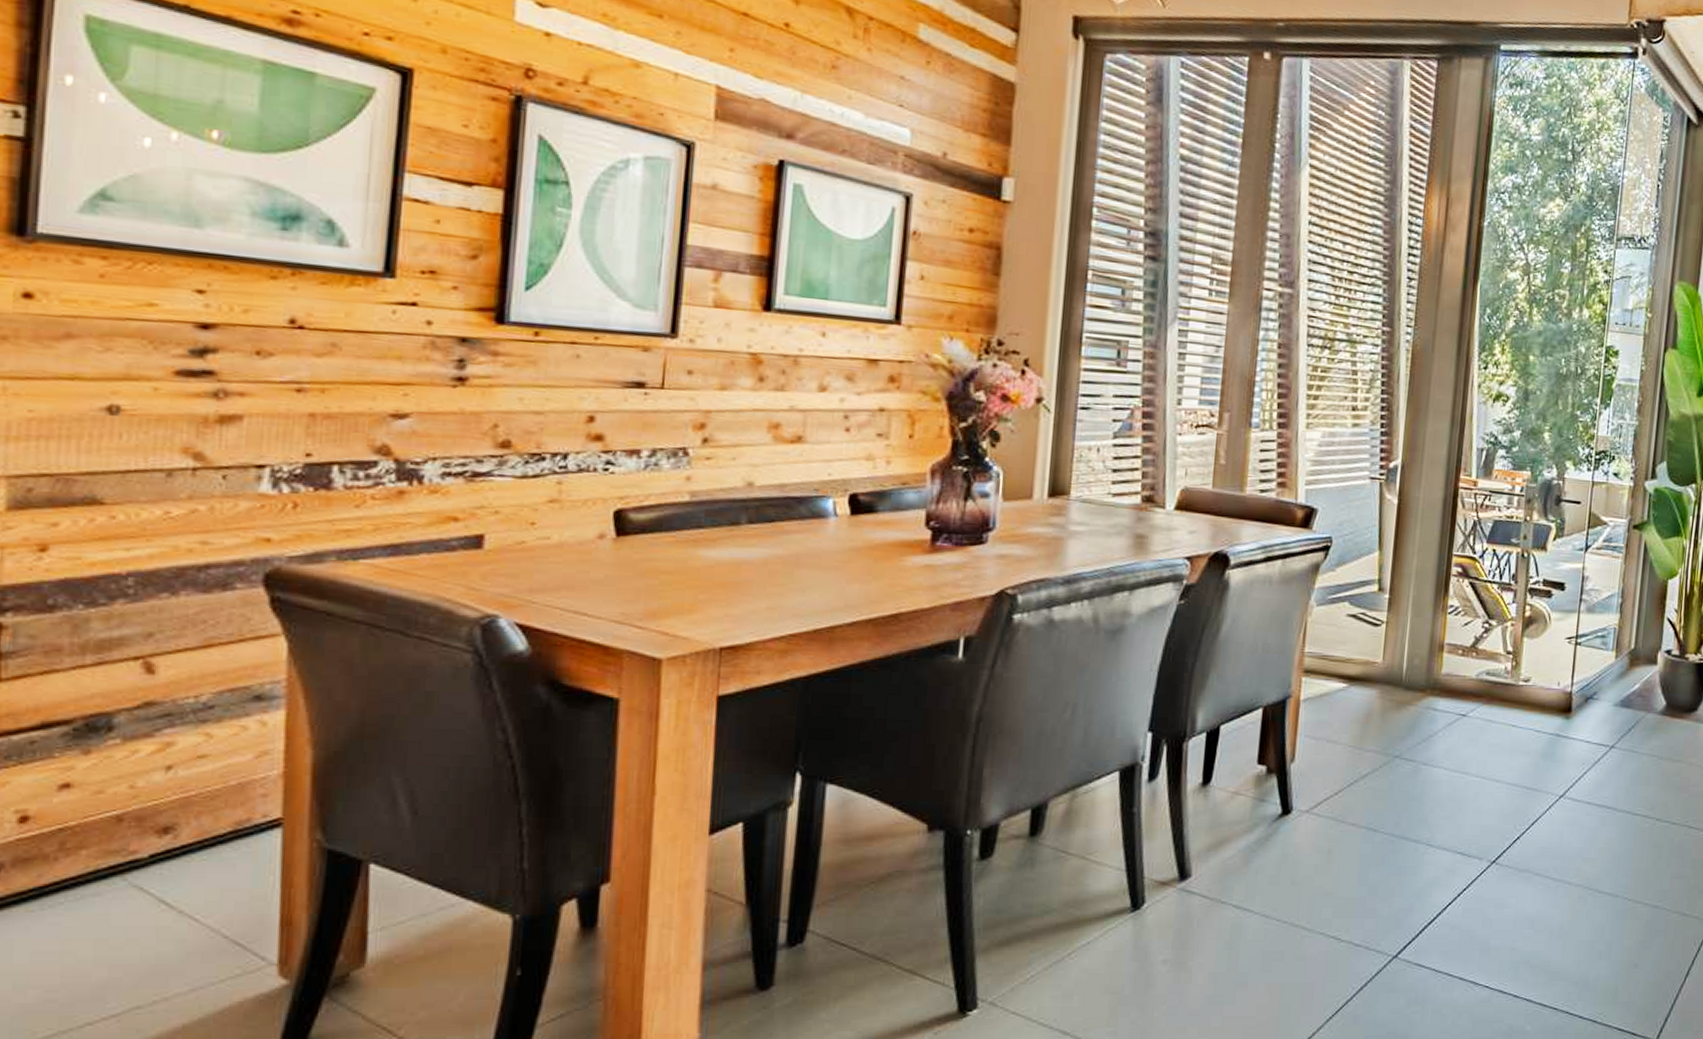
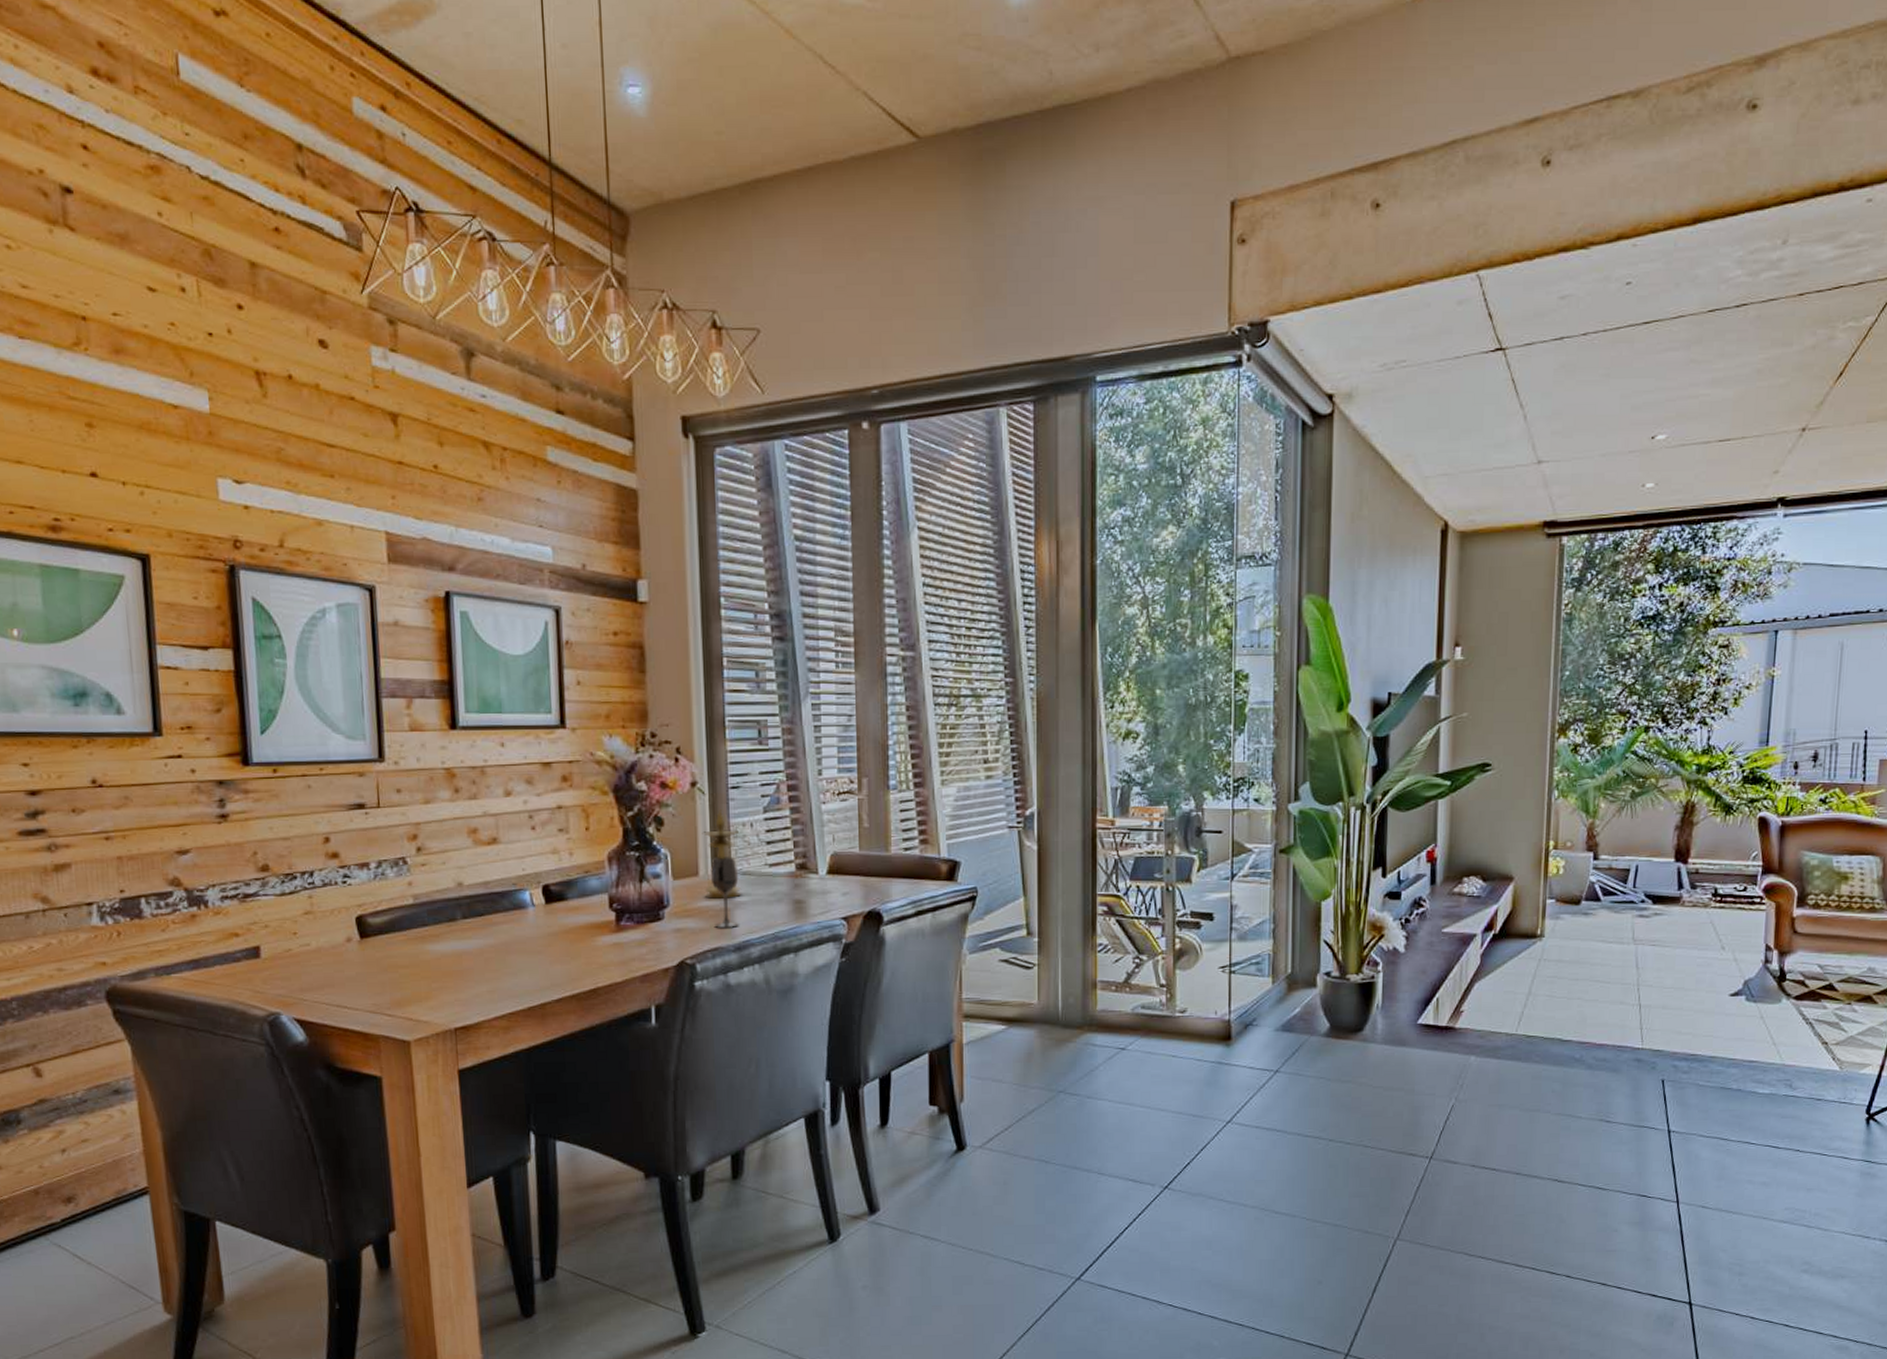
candlestick: none [1036,430,1083,526] -> present [702,809,742,899]
wine glass: none [1042,480,1078,558] -> present [710,857,739,928]

